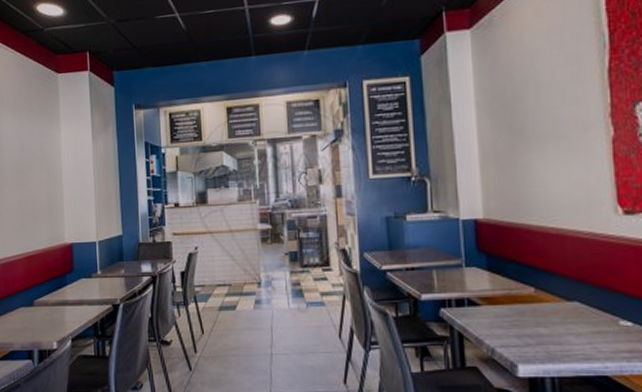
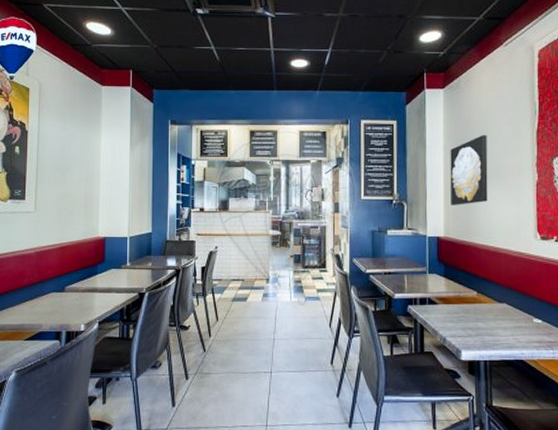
wall art: none [485,82,542,178] -> present [450,135,488,205]

